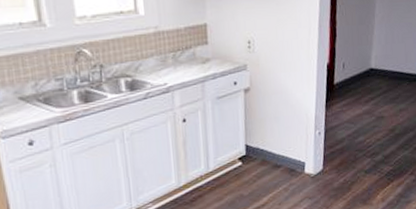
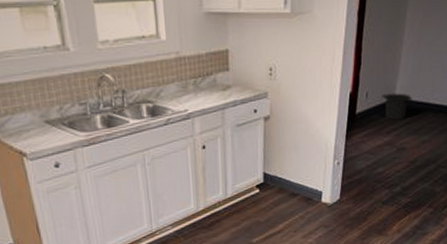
trash can: none [357,63,388,89] -> present [381,93,413,120]

